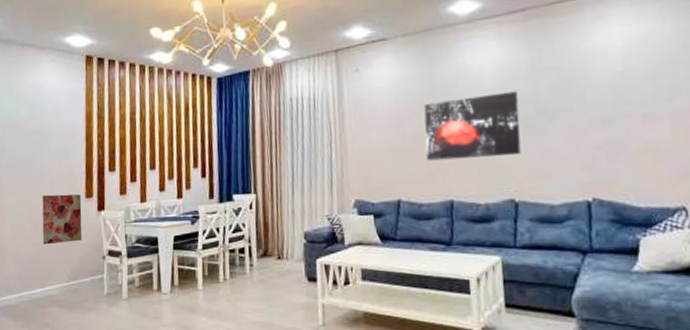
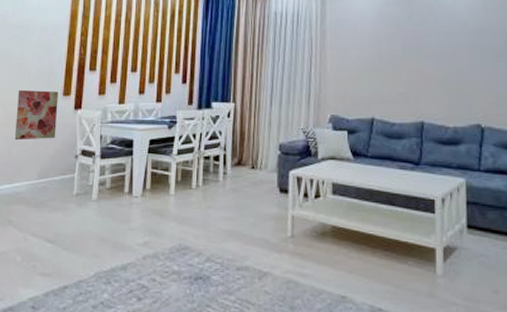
wall art: present [423,91,521,161] -> none [401,22,490,83]

